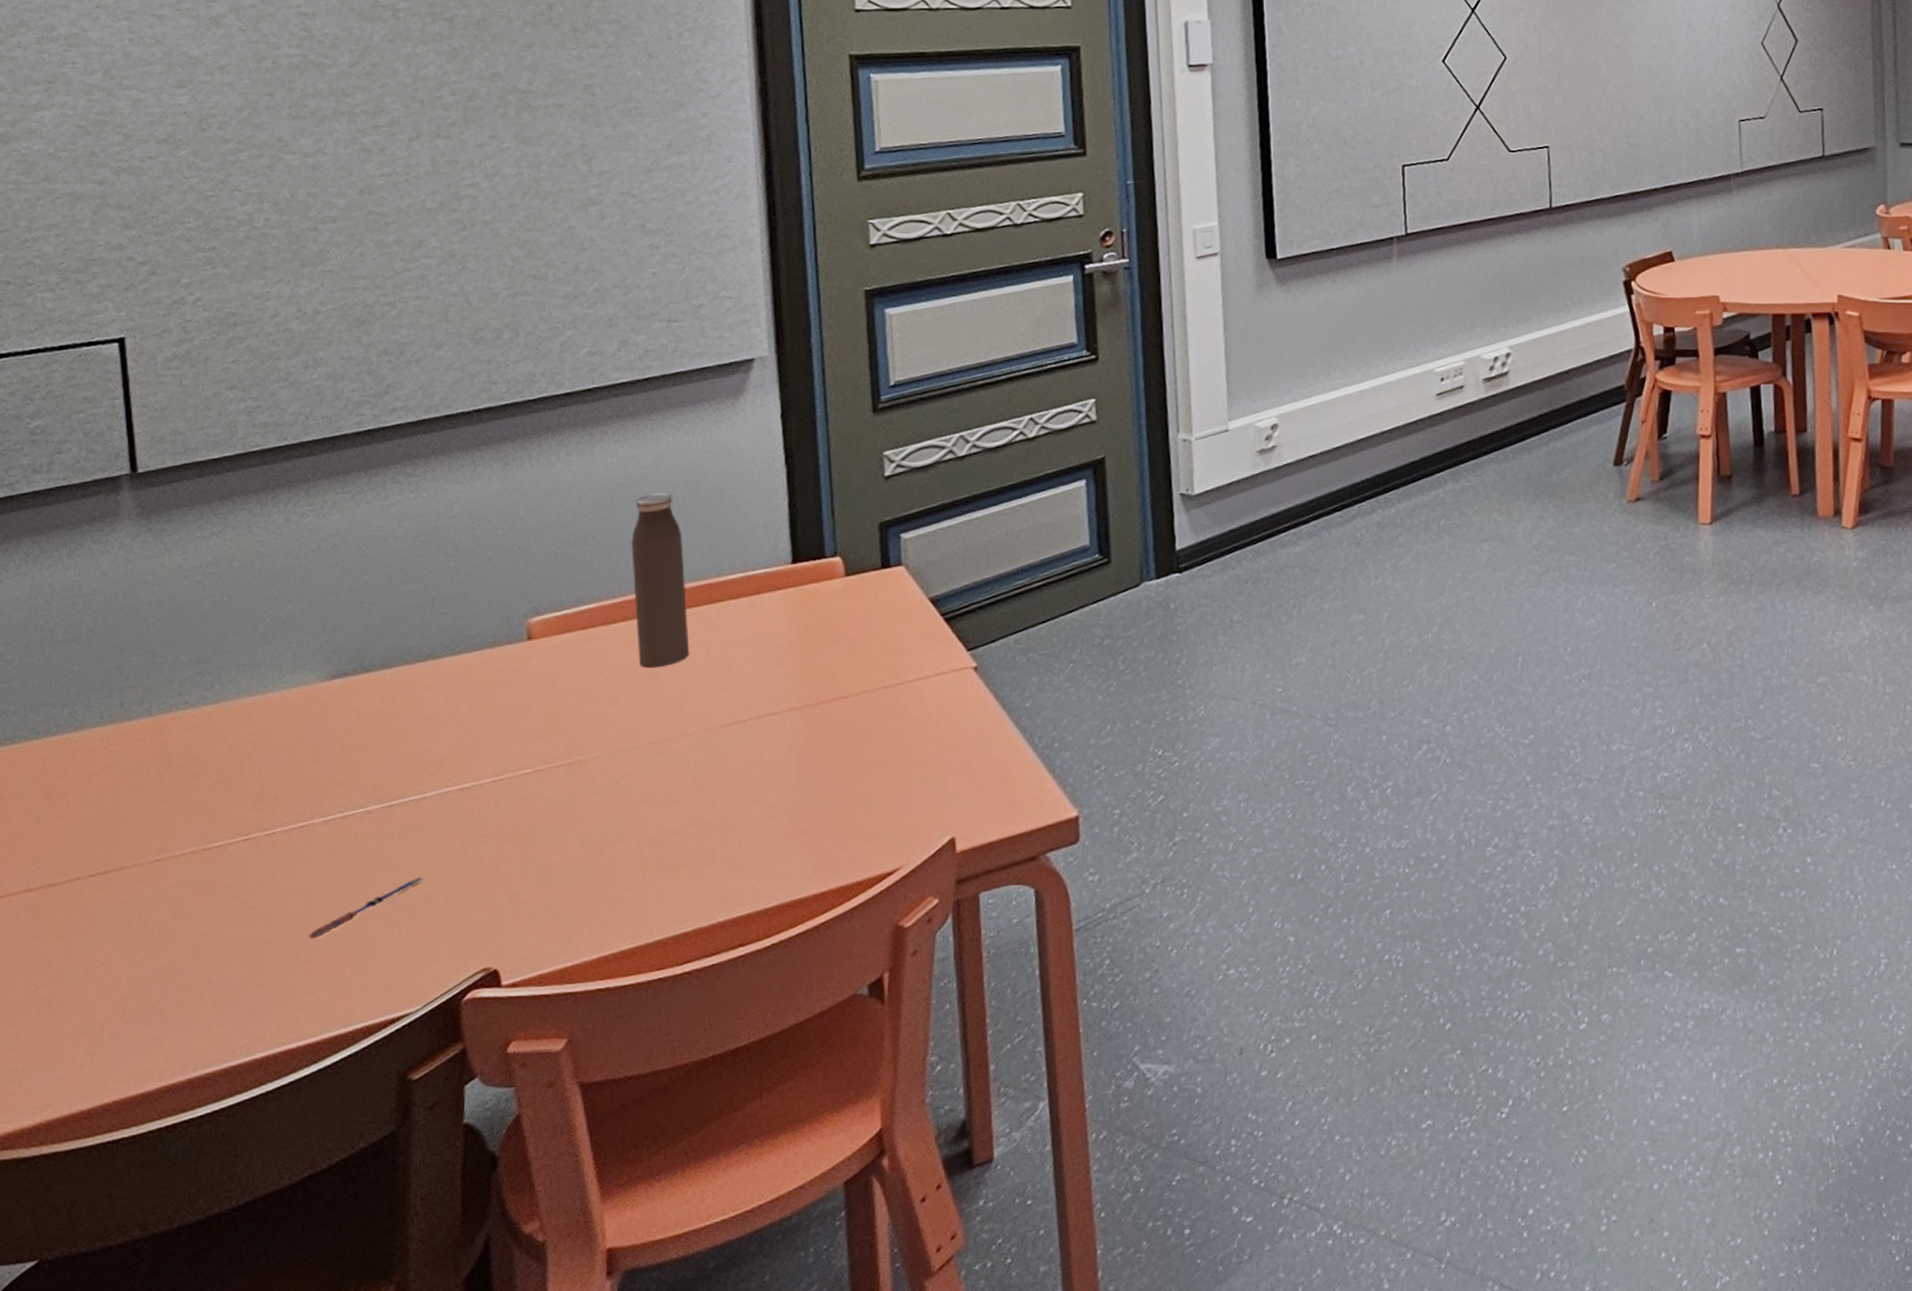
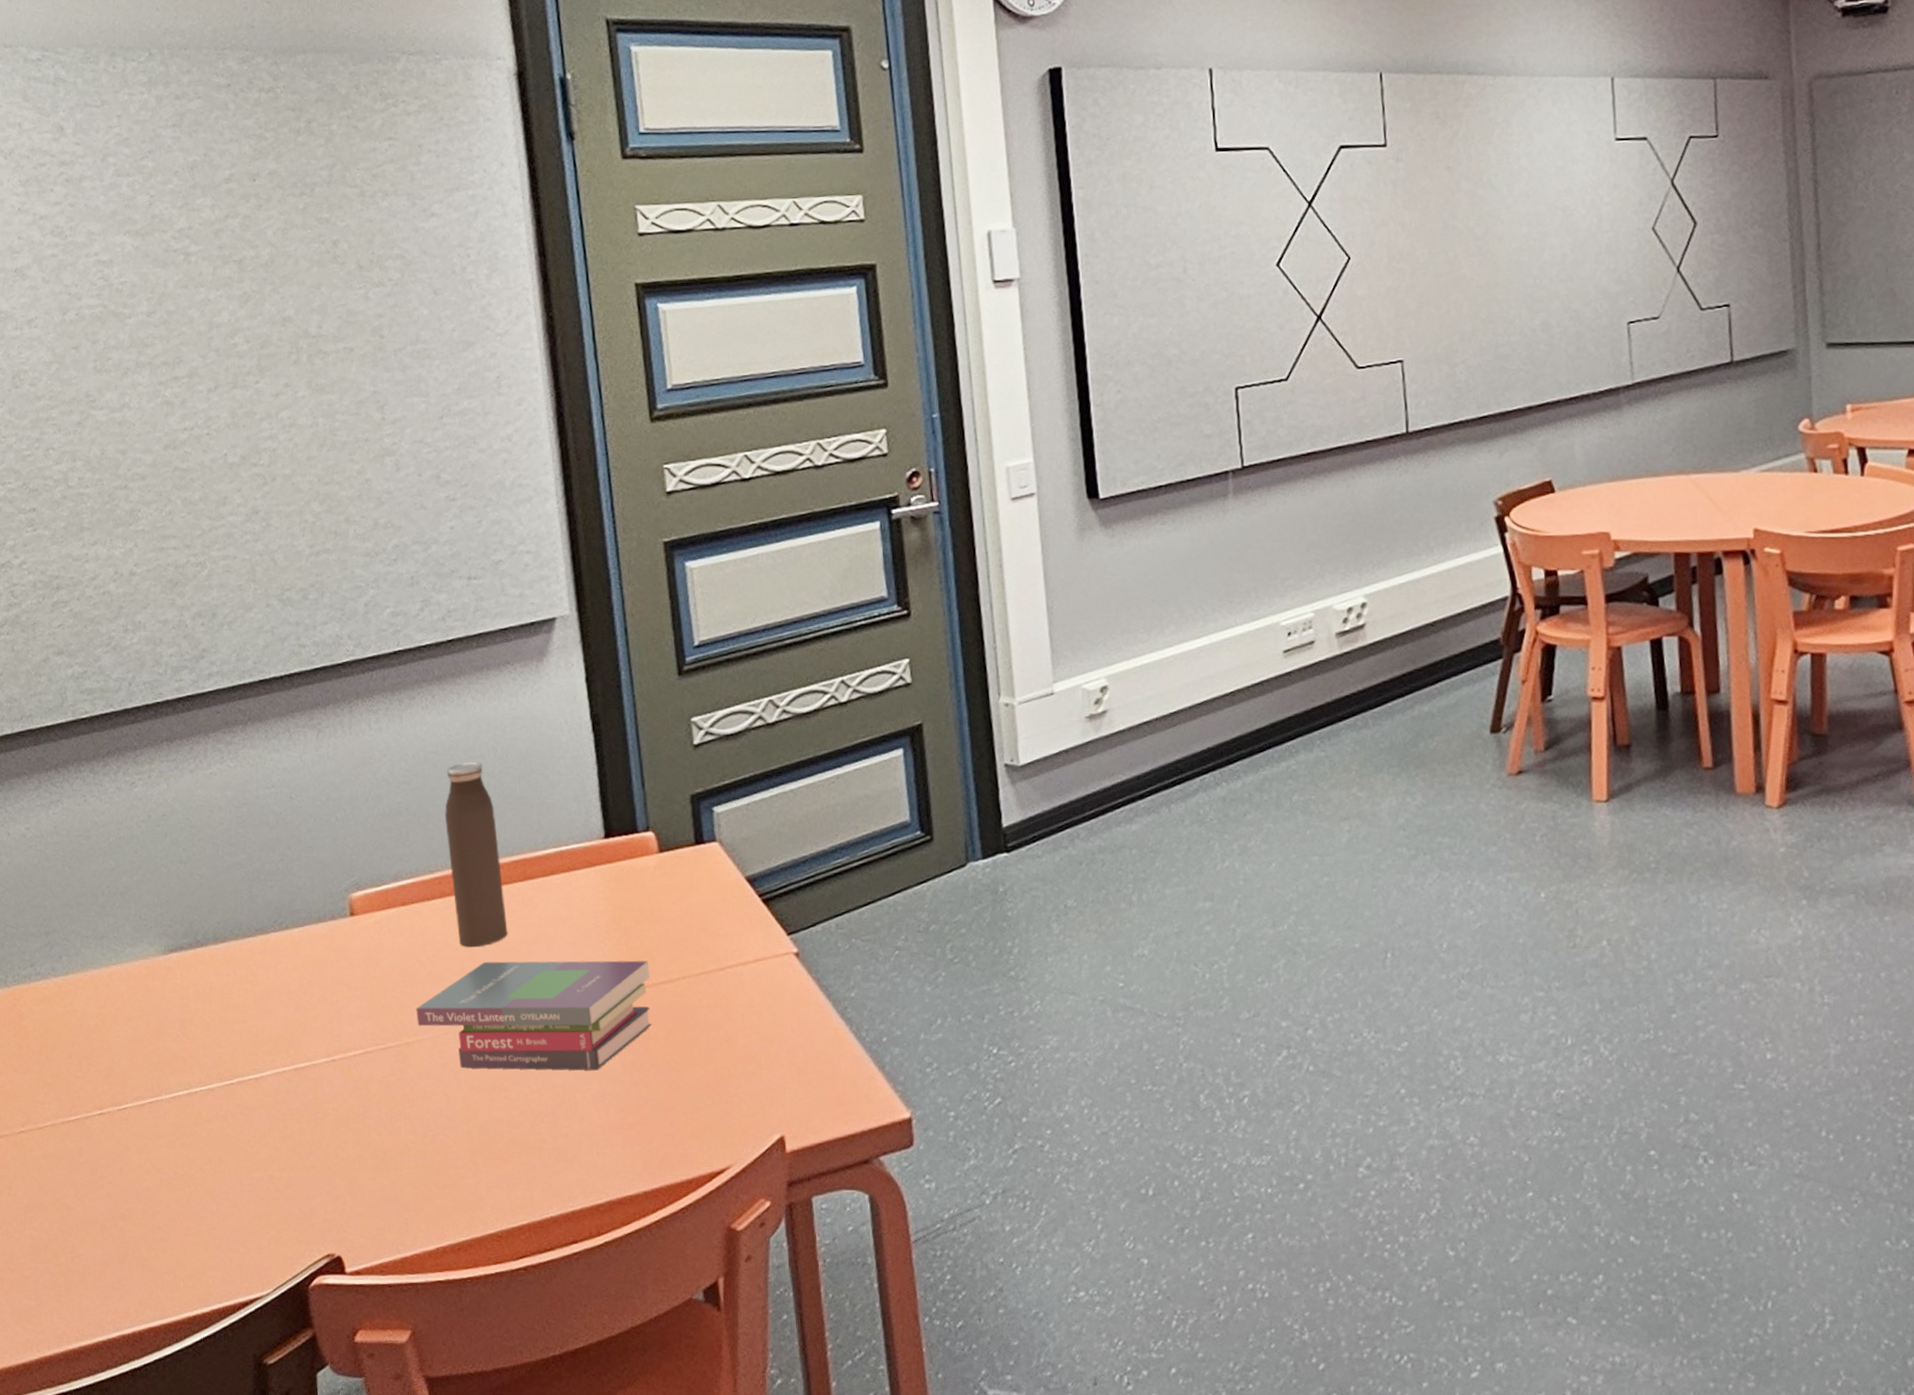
pen: present [308,877,424,940] -> none [163,1158,267,1218]
books: none [591,677,830,784] -> present [416,960,651,1071]

